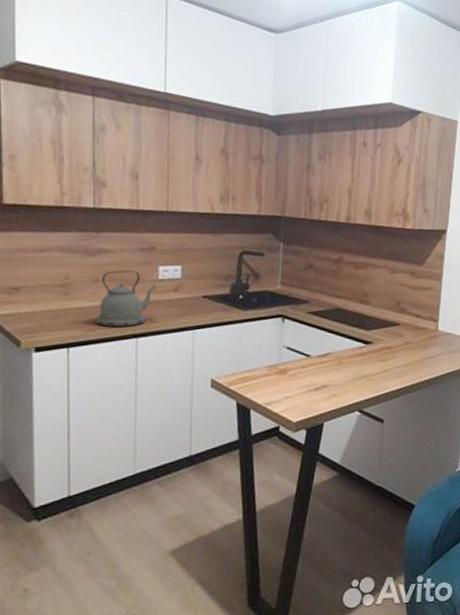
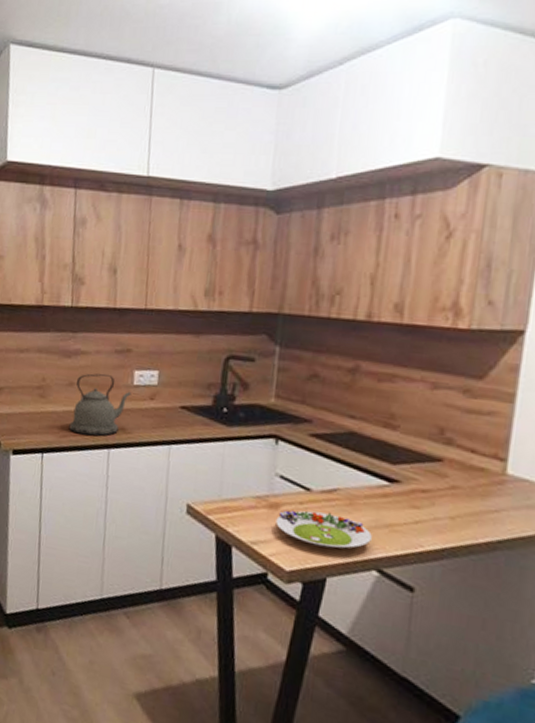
salad plate: none [284,372,355,399] -> present [276,510,372,549]

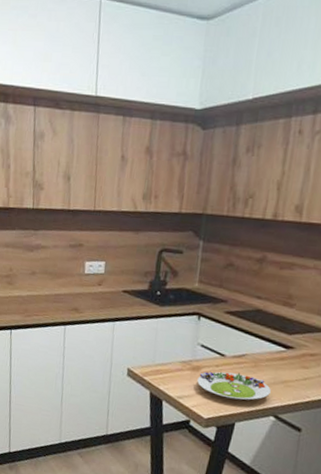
kettle: present [69,373,131,436] -> none [32,264,83,316]

